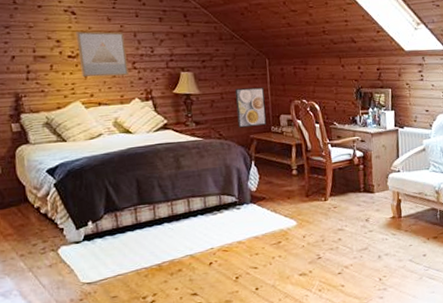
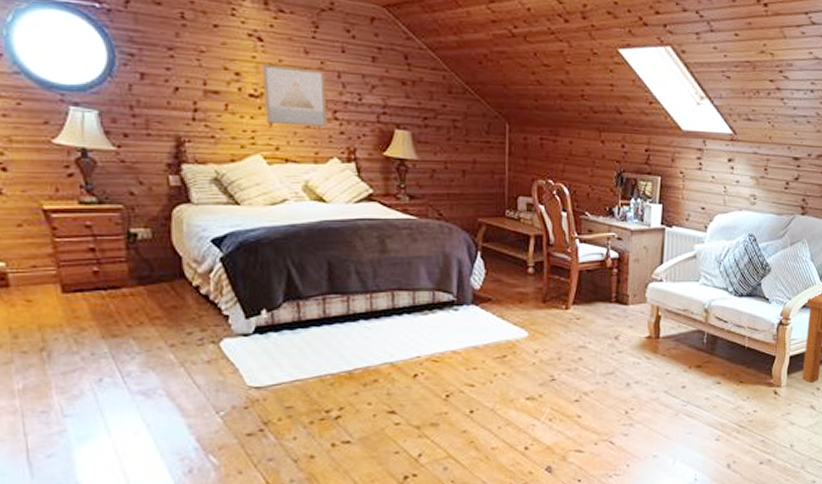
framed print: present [235,87,267,128] -> none [462,158,501,208]

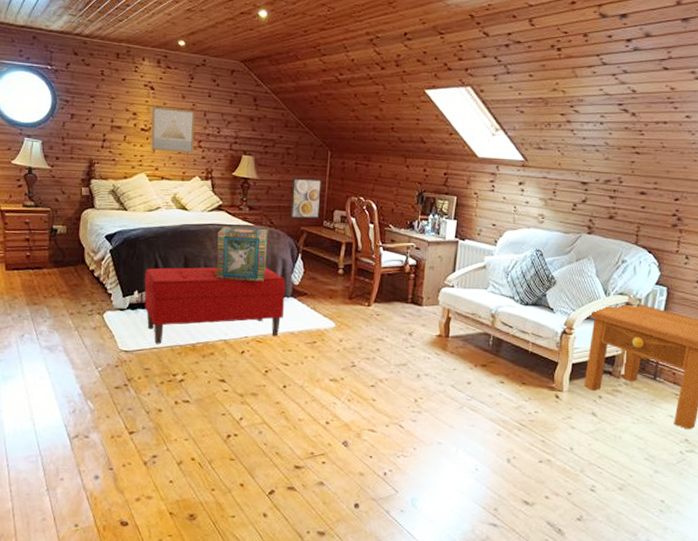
bench: none [273,270,465,375] -> present [144,267,286,344]
decorative box: none [370,222,438,289] -> present [216,227,268,282]
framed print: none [462,158,501,208] -> present [291,178,323,219]

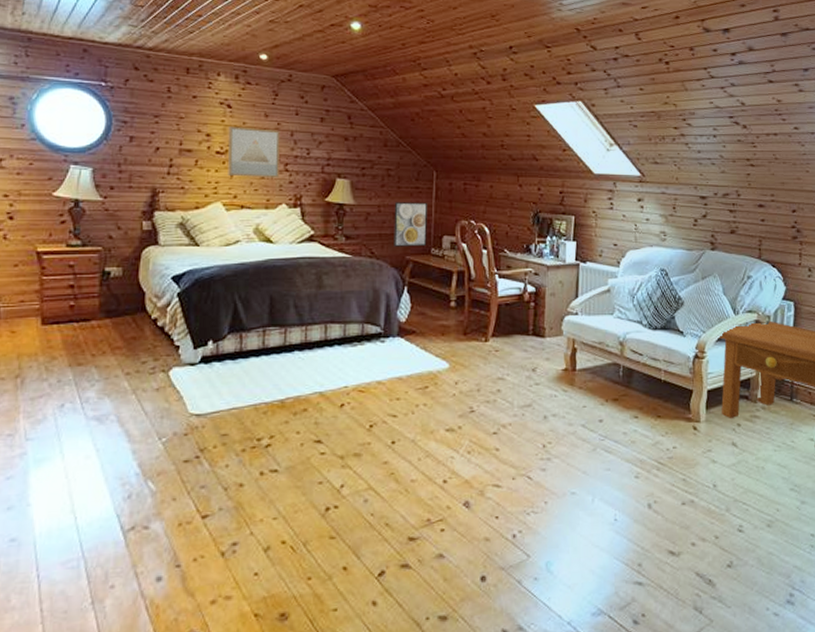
bench: present [144,267,286,344] -> none [220,304,391,404]
decorative box: present [216,227,268,282] -> none [308,259,368,322]

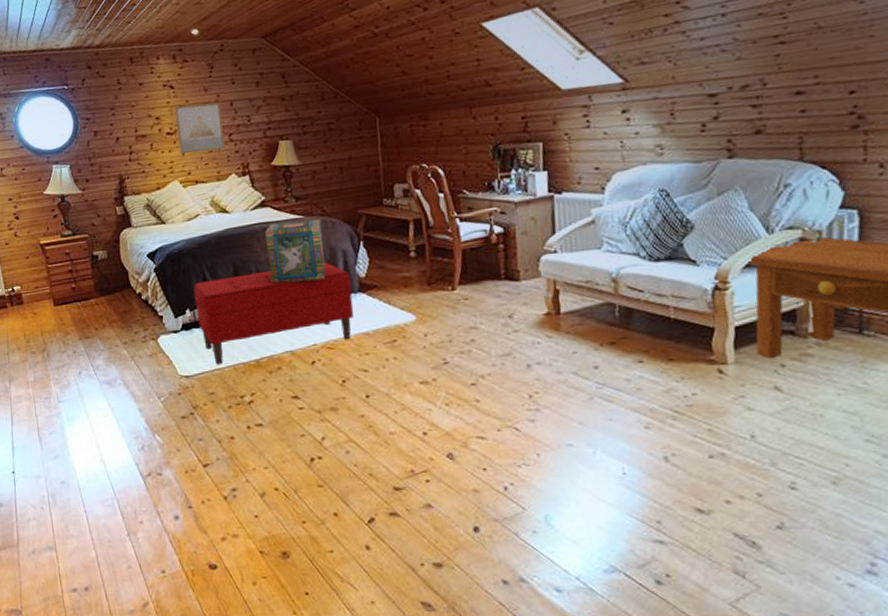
bench: none [220,304,391,404] -> present [193,262,354,365]
decorative box: none [308,259,368,322] -> present [265,219,326,284]
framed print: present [394,202,428,247] -> none [339,151,378,202]

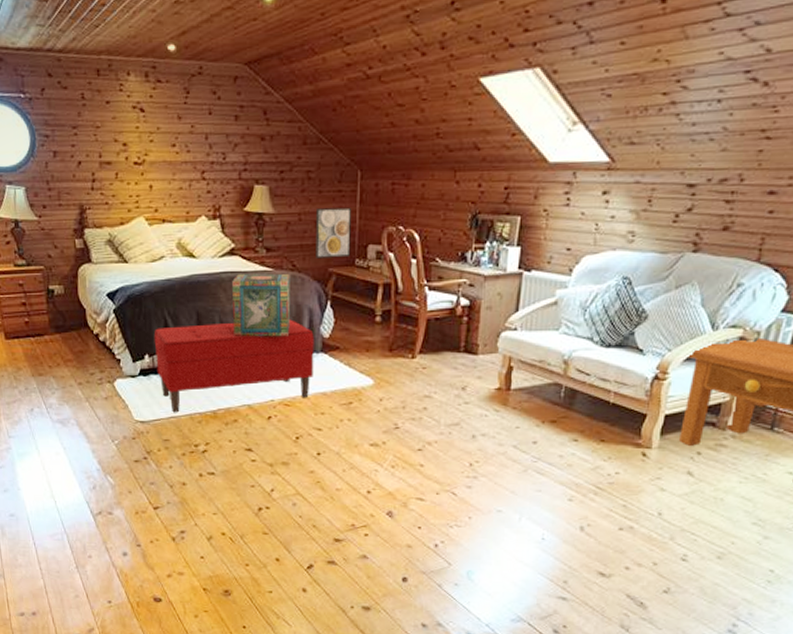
wall art: present [174,102,225,155] -> none [143,132,196,189]
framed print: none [339,151,378,202] -> present [315,207,352,259]

